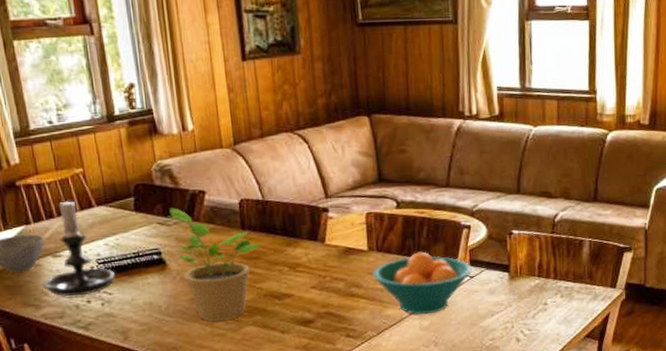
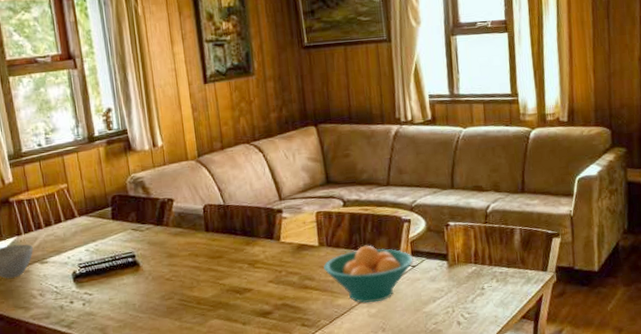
candle holder: present [41,196,116,297] -> none [30,208,96,299]
potted plant: present [167,207,261,321] -> none [140,215,223,316]

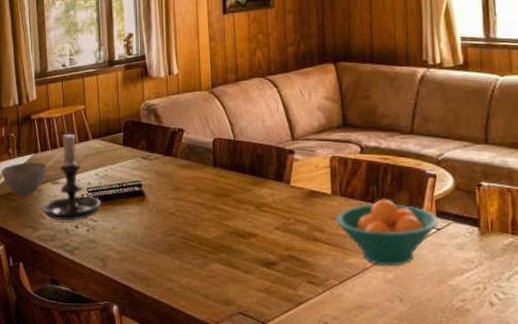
candle holder: none [30,208,96,299] -> present [40,129,102,221]

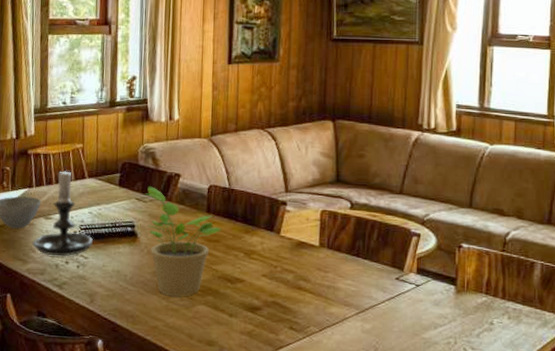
potted plant: none [150,143,231,255] -> present [145,186,222,296]
fruit bowl: present [336,199,438,266] -> none [321,253,418,318]

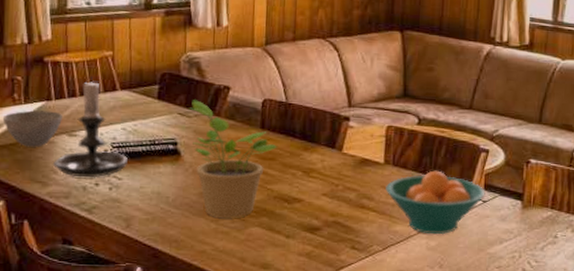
fruit bowl: none [321,253,418,318] -> present [386,170,486,235]

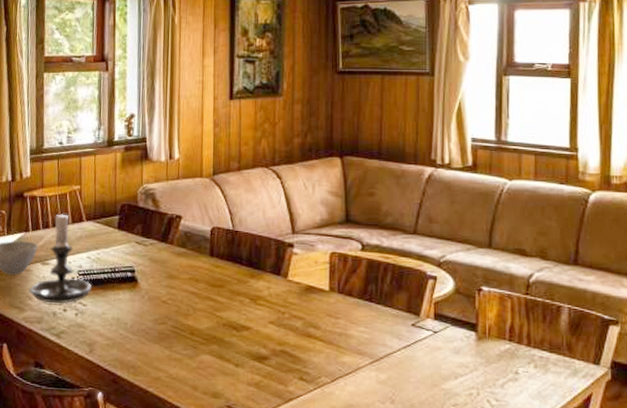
potted plant: present [189,100,278,218] -> none [145,229,226,345]
fruit bowl: present [386,170,486,235] -> none [332,298,436,368]

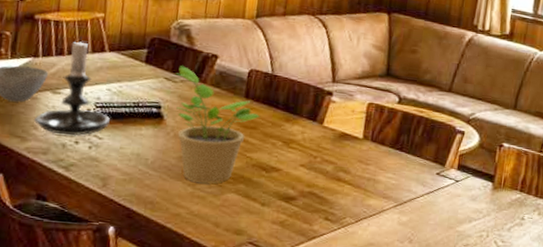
potted plant: none [145,229,226,345] -> present [175,65,261,183]

